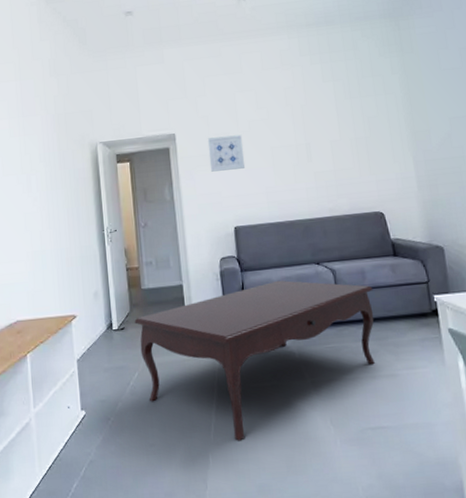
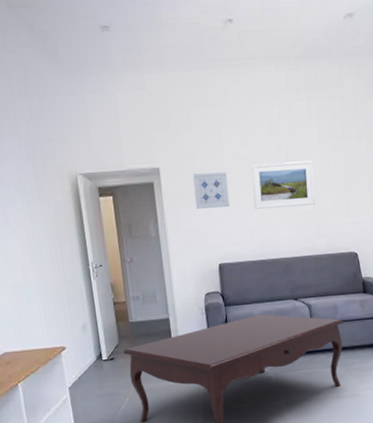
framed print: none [266,120,334,170] -> present [251,160,315,209]

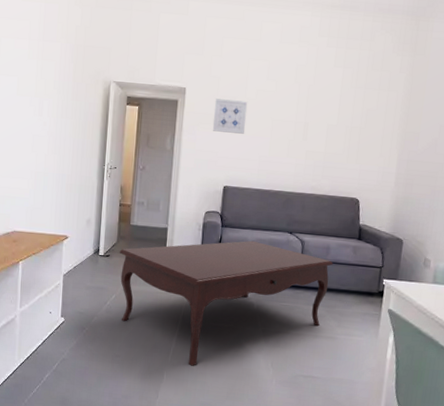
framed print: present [251,160,315,209] -> none [267,99,332,146]

